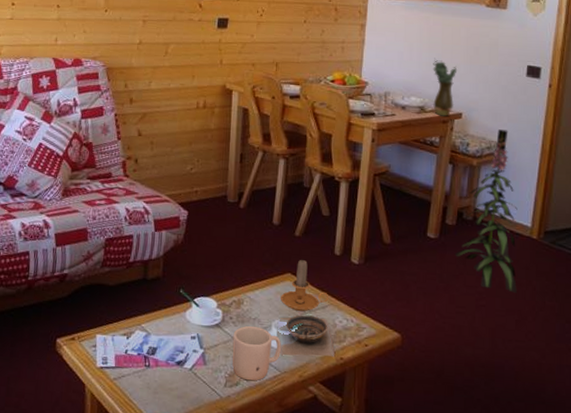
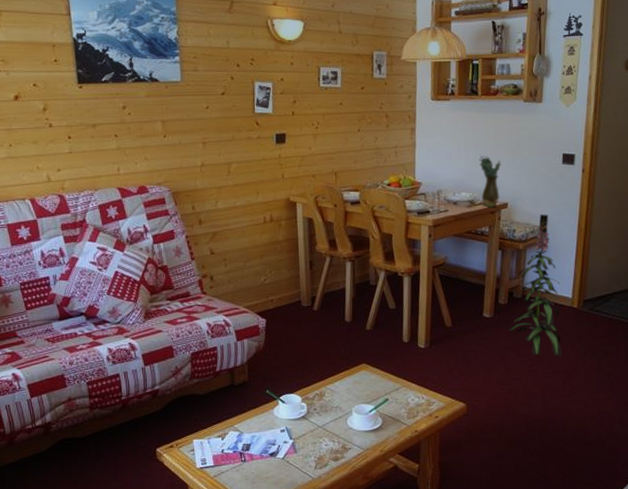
mug: present [232,325,282,381] -> none [318,413,363,461]
bowl: present [276,314,335,358] -> none [357,398,410,436]
candle: present [281,259,329,311] -> none [358,350,401,395]

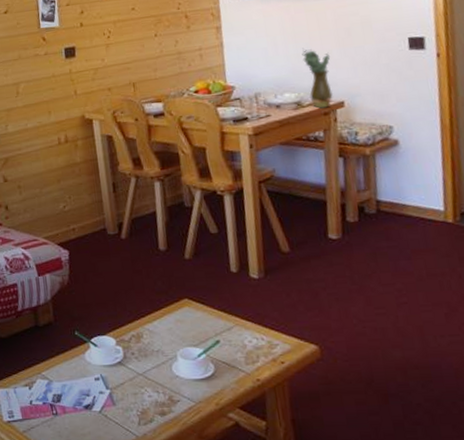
plant: present [507,214,562,356] -> none [362,111,441,284]

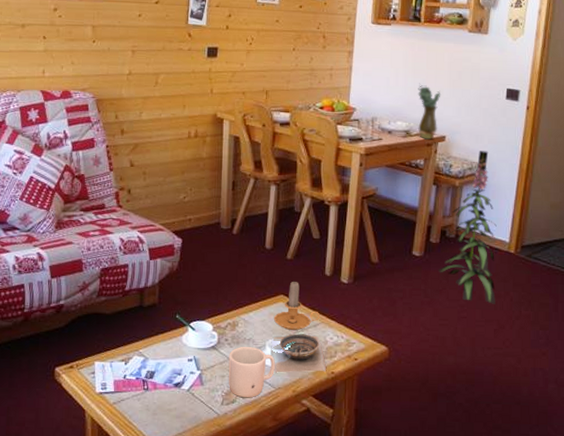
mug: none [138,358,192,416] -> present [228,346,276,398]
candle: none [181,282,233,337] -> present [274,281,320,330]
bowl: none [183,339,250,385] -> present [271,333,326,373]
plant: none [362,111,441,284] -> present [438,151,497,304]

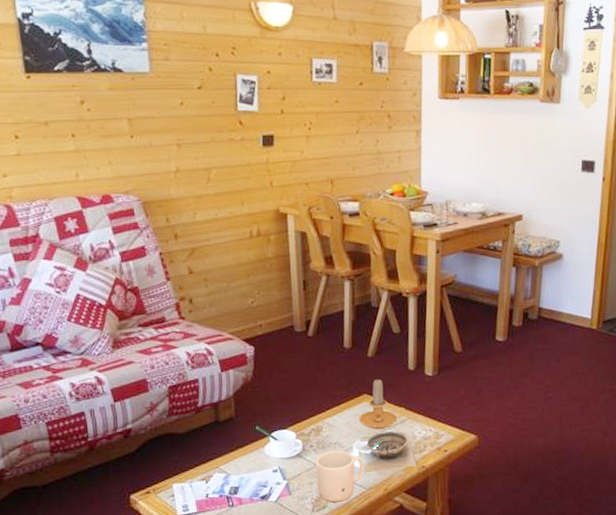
vase: present [418,83,441,140] -> none [491,160,516,220]
plant: present [438,151,497,304] -> none [522,227,580,382]

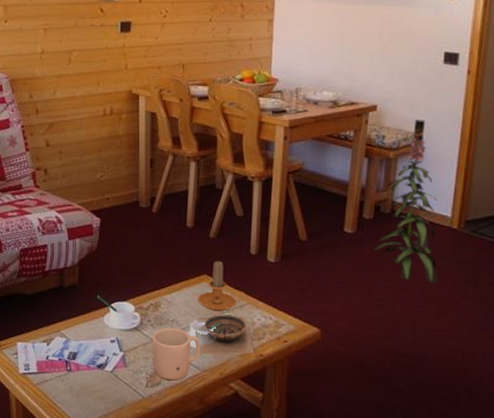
plant: none [522,227,580,382] -> present [372,120,438,284]

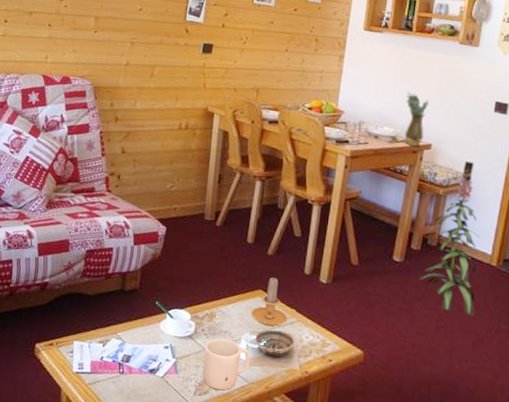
vase: none [345,50,371,110] -> present [404,90,429,147]

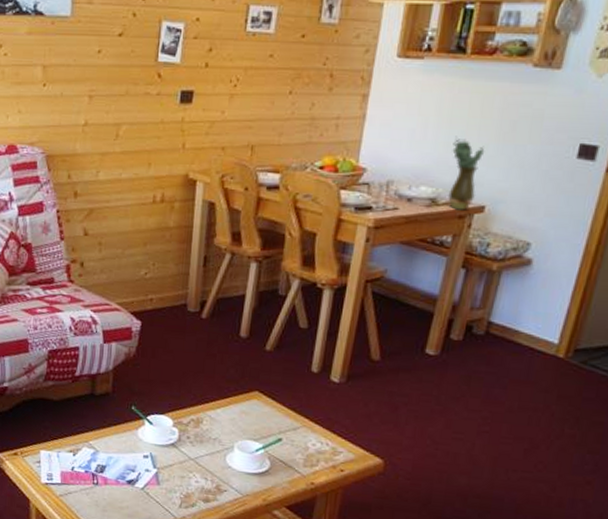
mug: present [202,338,251,391] -> none [188,446,245,503]
bowl: present [246,329,300,371] -> none [239,436,305,482]
candle: present [251,277,297,326] -> none [245,376,302,433]
plant: present [417,161,479,316] -> none [457,226,544,419]

